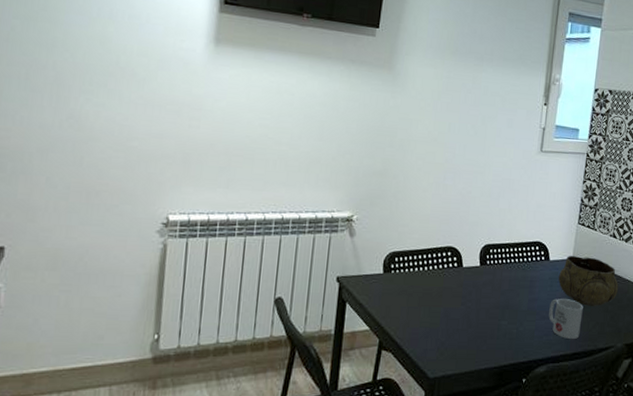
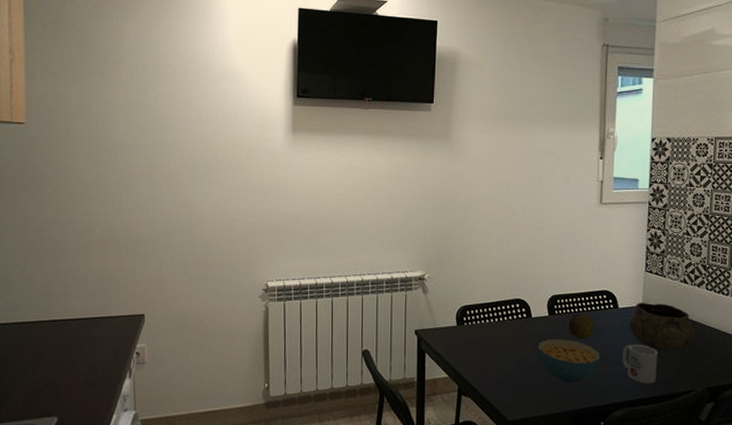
cereal bowl: none [466,291,528,337] -> present [538,339,600,383]
fruit: none [498,264,525,292] -> present [568,313,594,339]

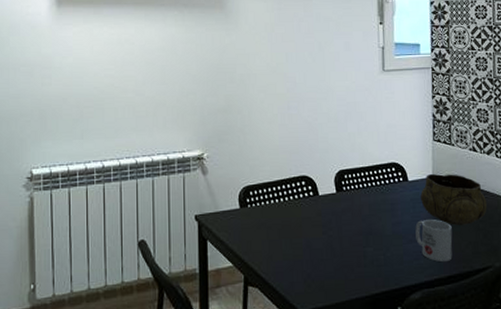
cereal bowl: present [538,339,600,383] -> none [327,218,393,265]
fruit: present [568,313,594,339] -> none [357,188,384,217]

